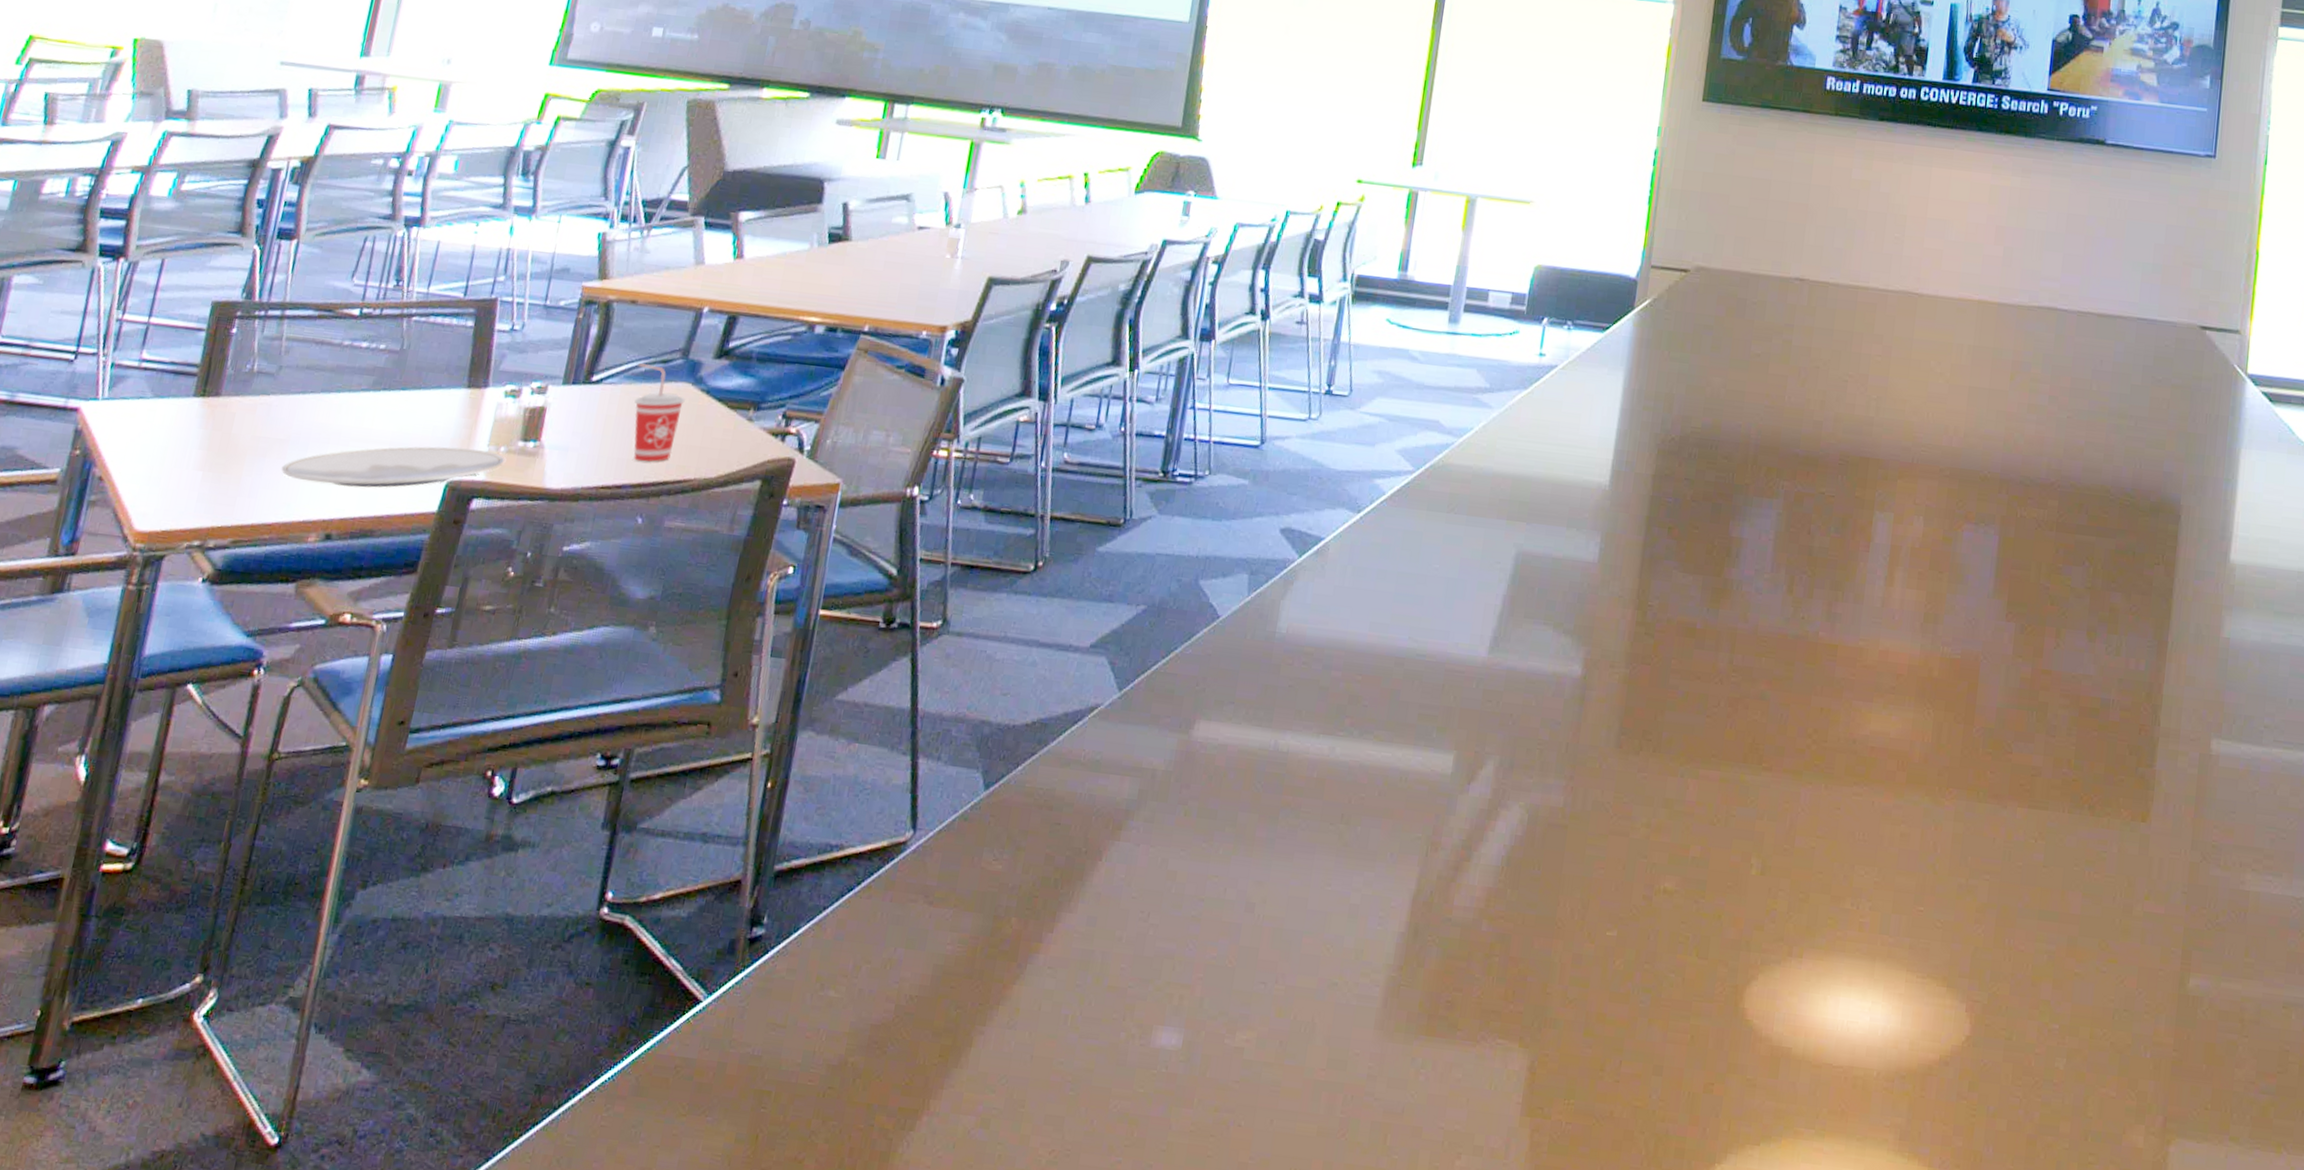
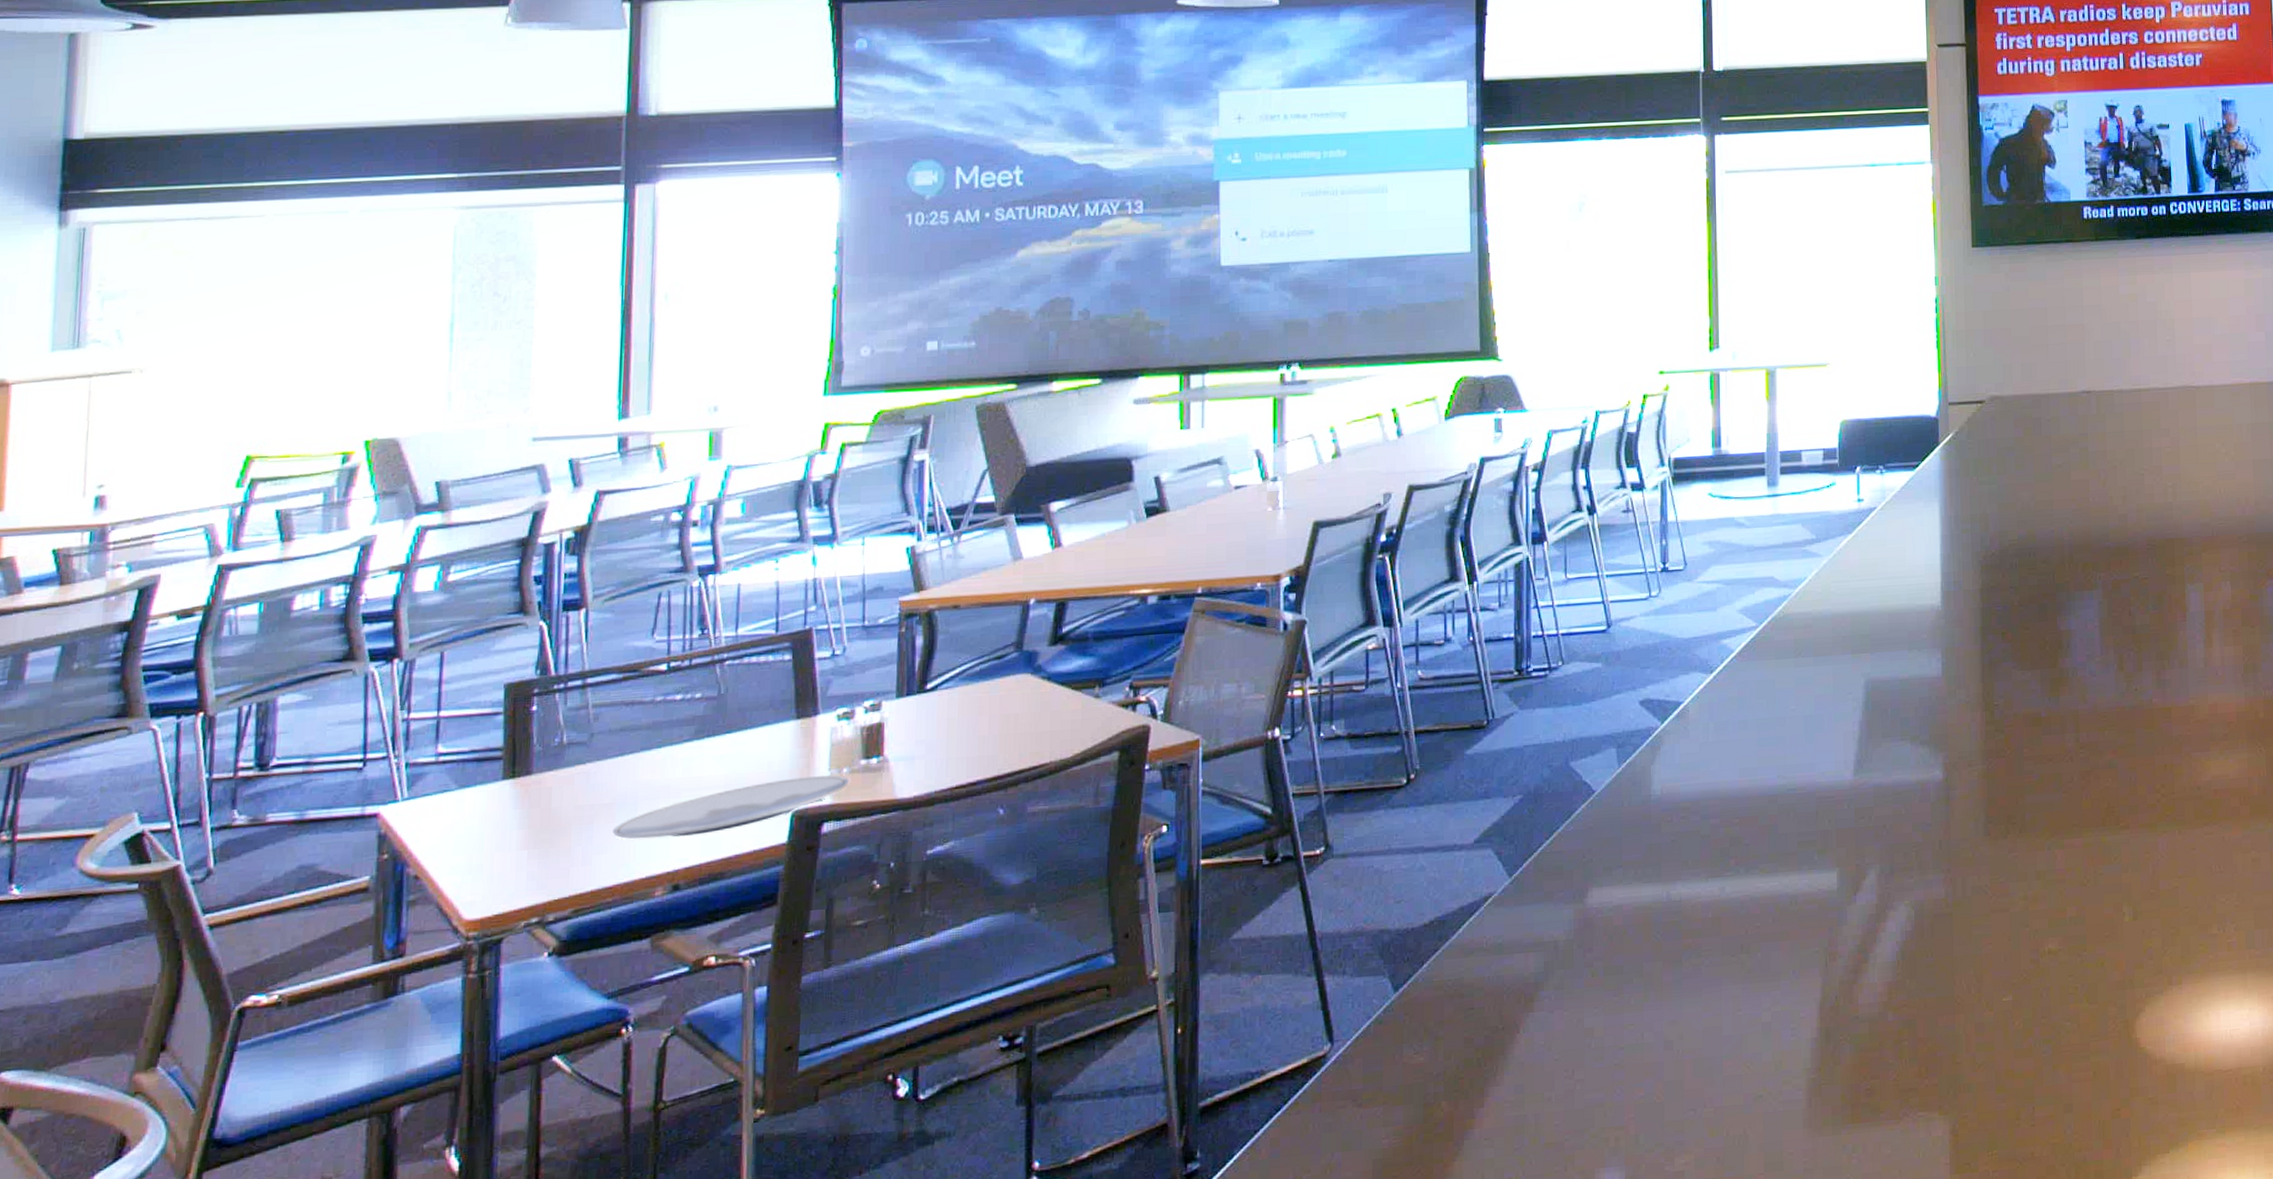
beverage cup: present [634,362,685,462] -> none [971,663,1027,756]

